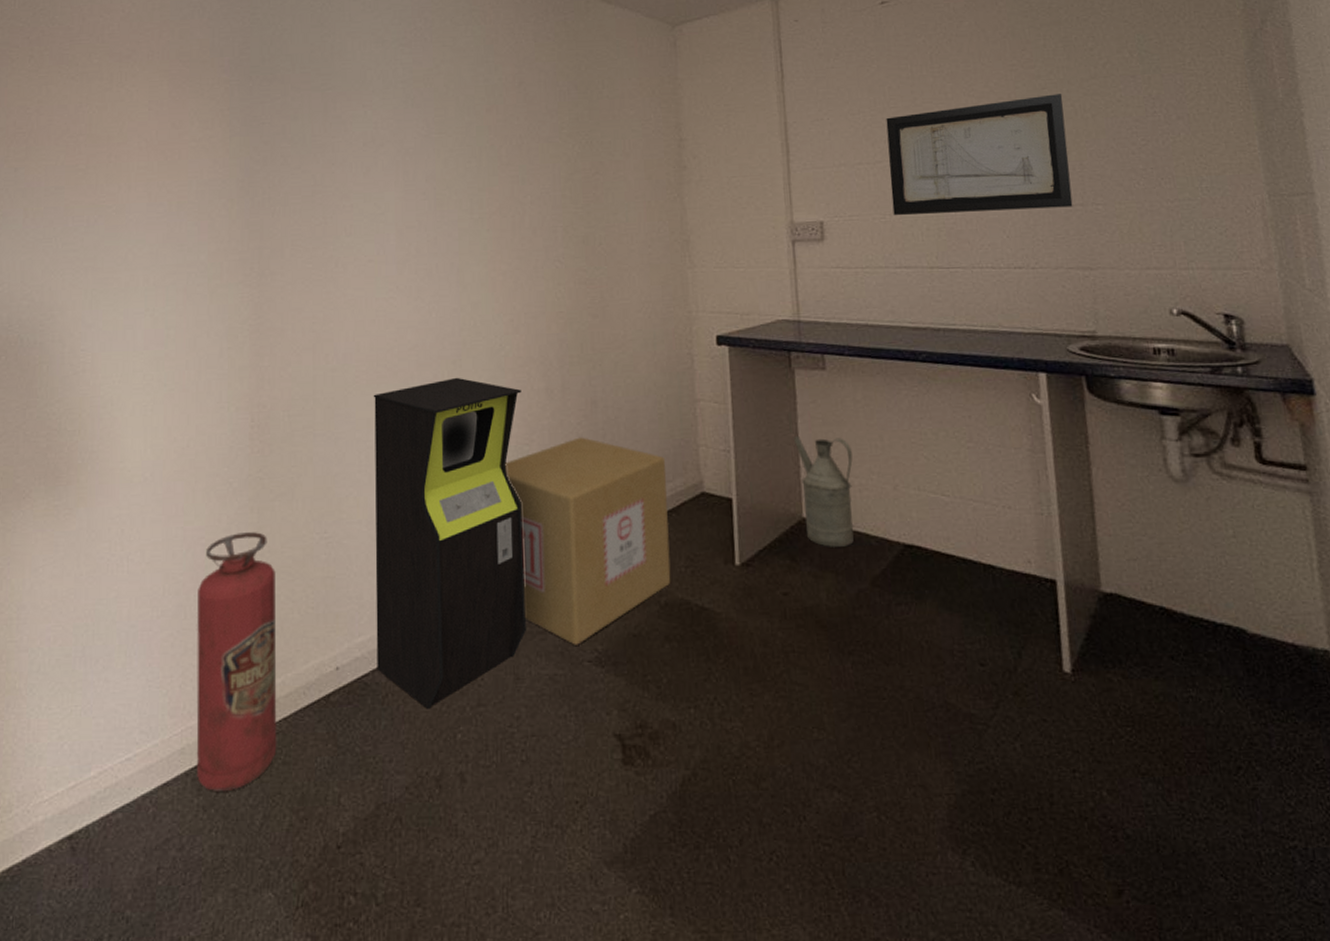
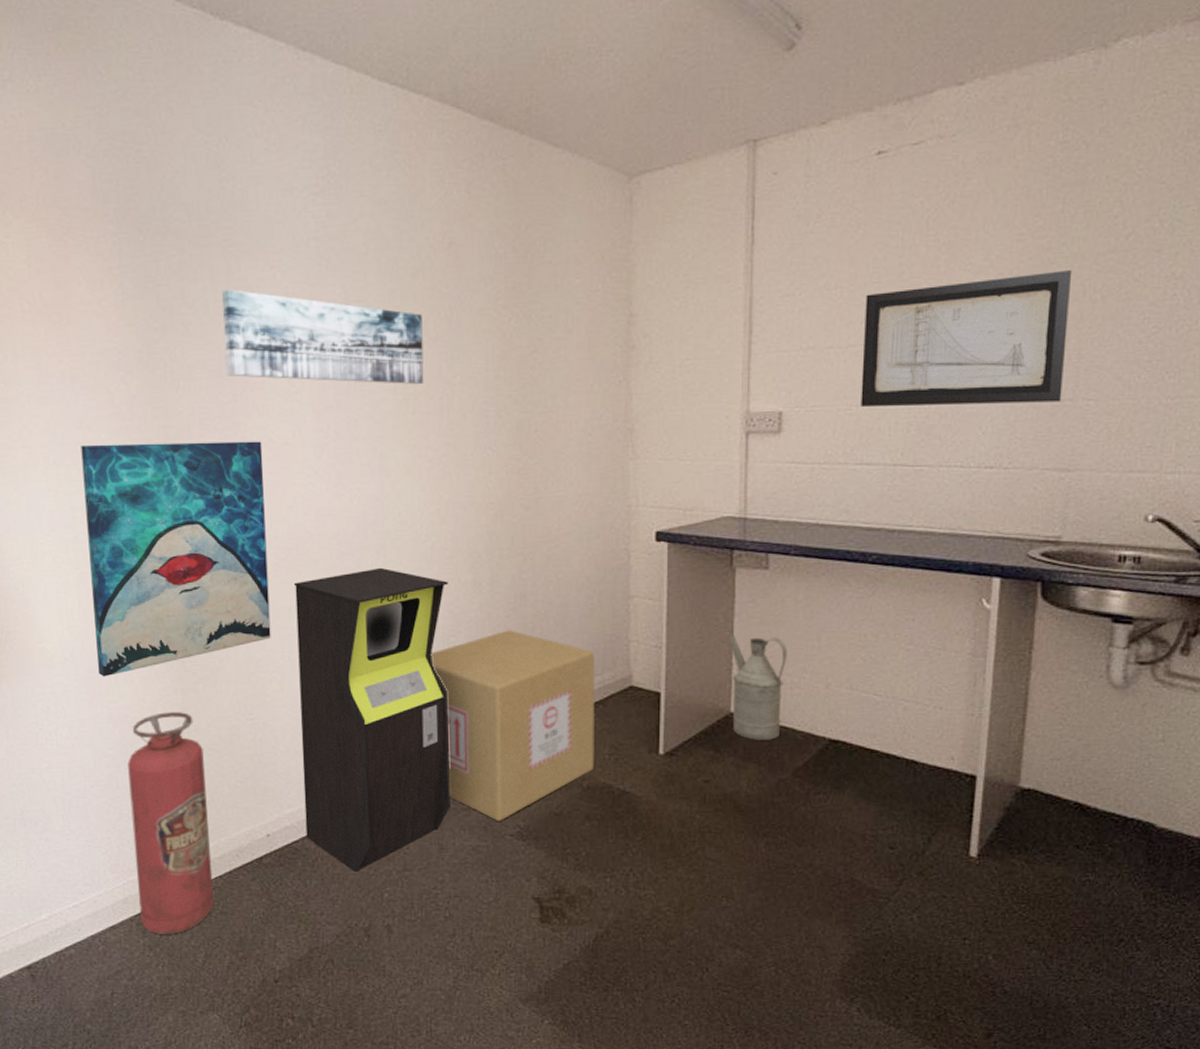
wall art: none [176,259,349,497] -> present [81,441,271,677]
wall art: none [318,125,498,205] -> present [222,289,424,384]

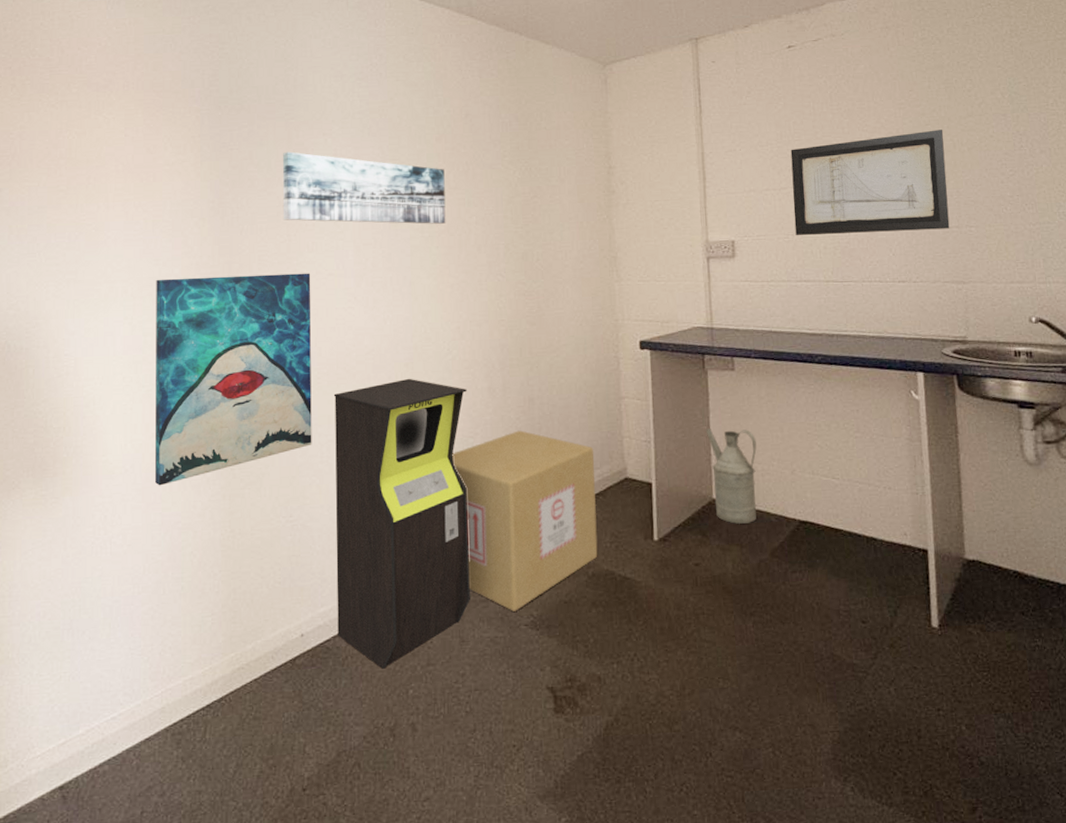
fire extinguisher: present [127,712,214,934] -> none [175,517,248,744]

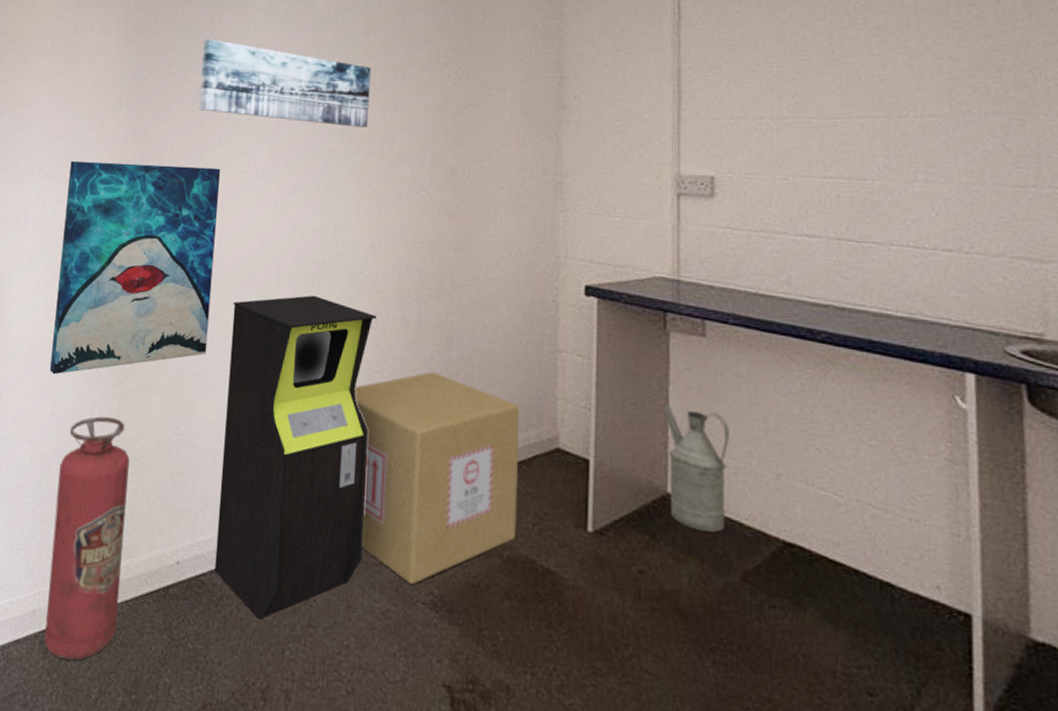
fire extinguisher: none [175,517,248,744] -> present [44,416,130,660]
wall art: present [790,130,950,236] -> none [796,57,1024,188]

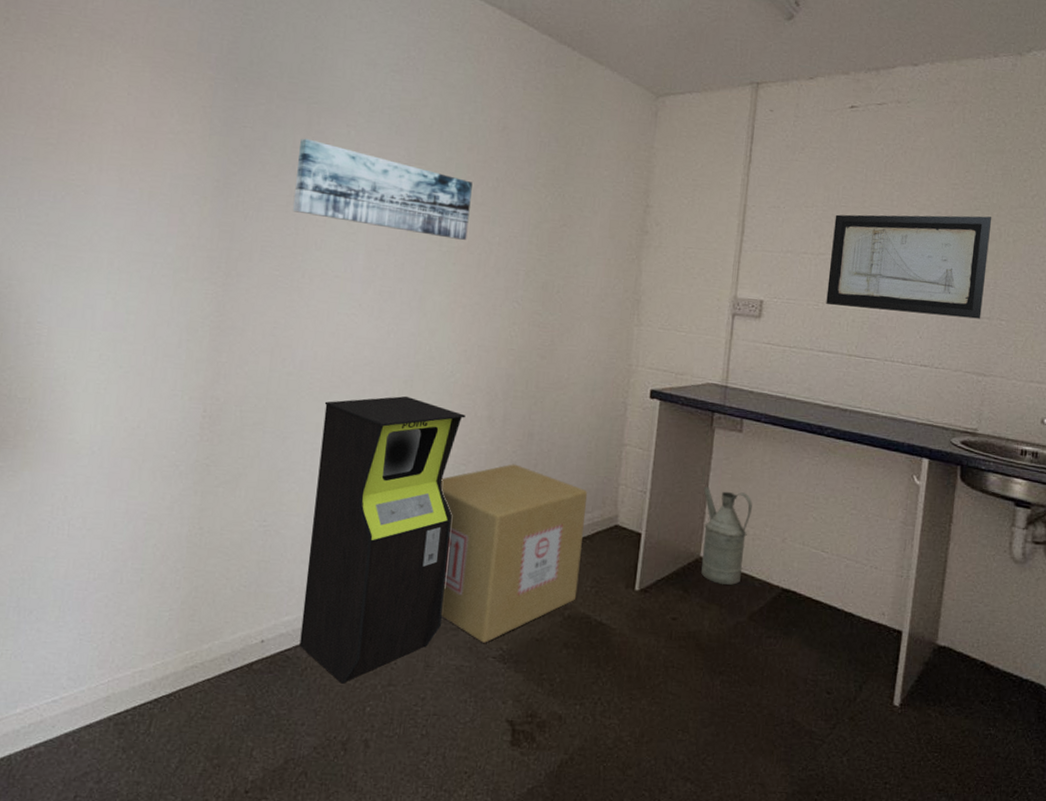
fire extinguisher: present [44,416,130,660] -> none [119,512,213,736]
wall art: present [49,160,221,375] -> none [122,255,316,473]
wall art: none [796,57,1024,188] -> present [826,214,992,319]

